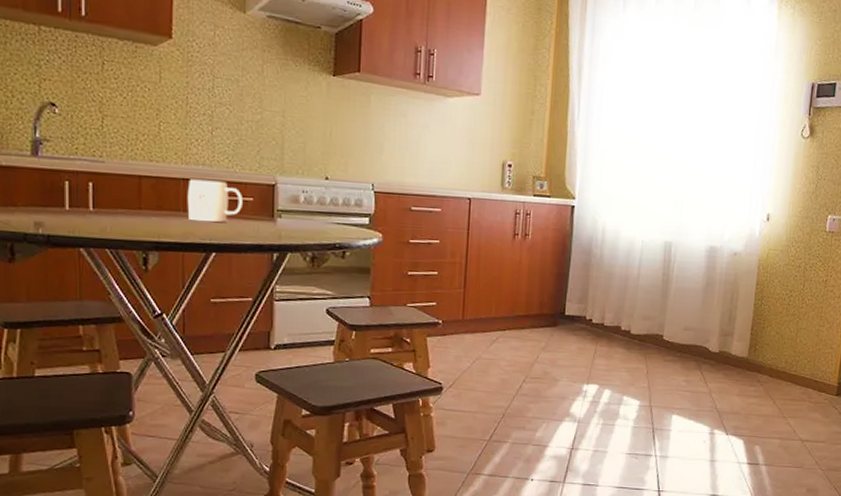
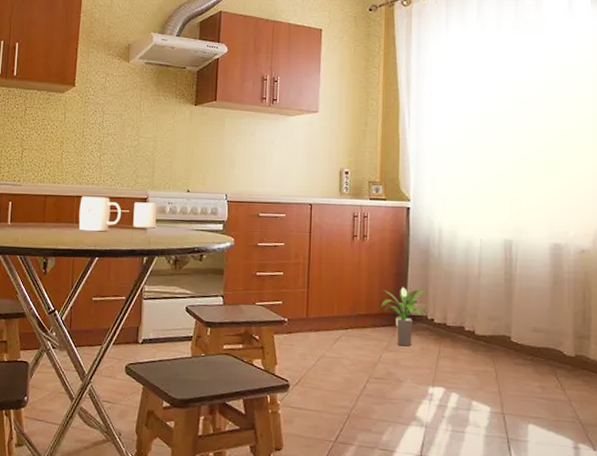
mug: none [259,188,289,221] -> present [133,202,158,228]
potted plant: none [539,286,587,347] -> present [380,286,427,347]

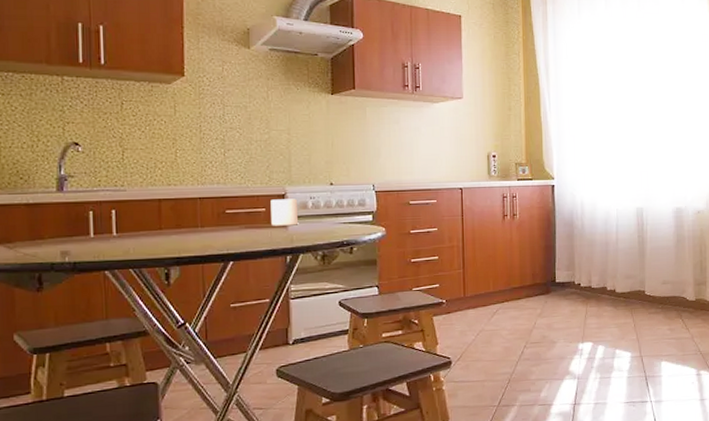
mug: present [78,196,122,232] -> none [204,196,257,235]
potted plant: present [380,286,427,347] -> none [532,257,575,312]

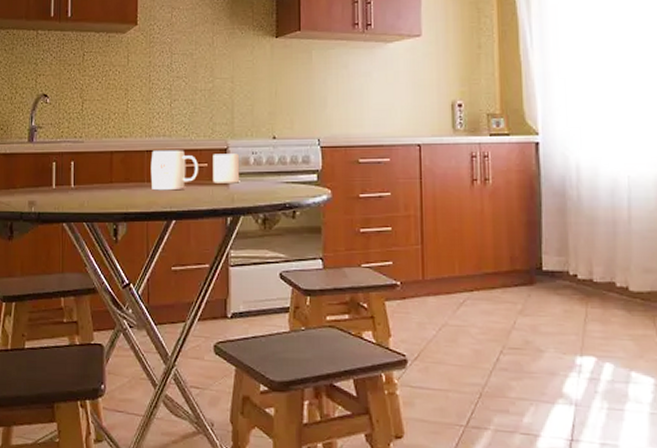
mug: none [204,196,257,235] -> present [150,150,199,191]

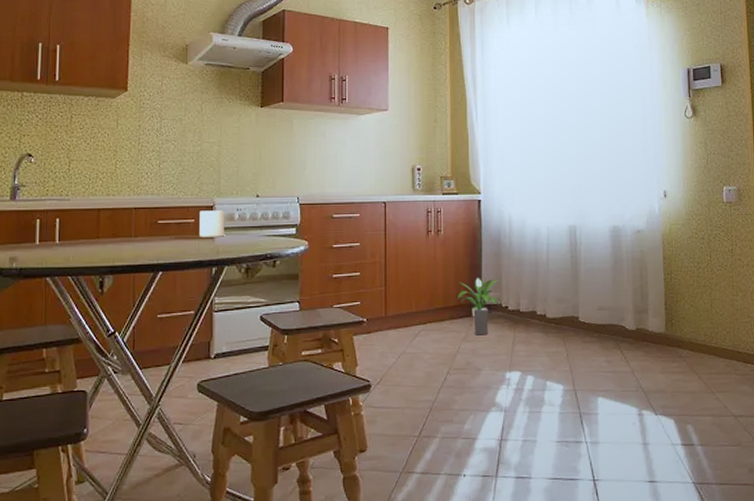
mug: present [150,150,199,191] -> none [138,207,186,245]
potted plant: none [510,236,569,309] -> present [456,277,502,336]

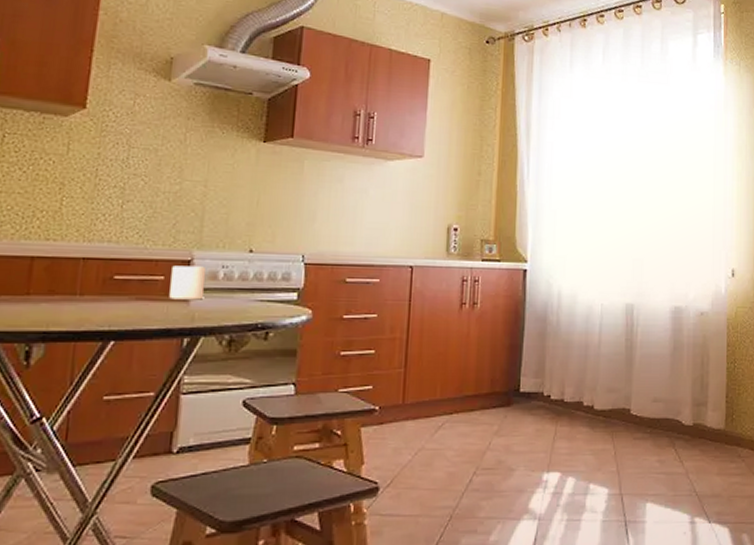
potted plant: present [456,277,502,336] -> none [490,359,544,429]

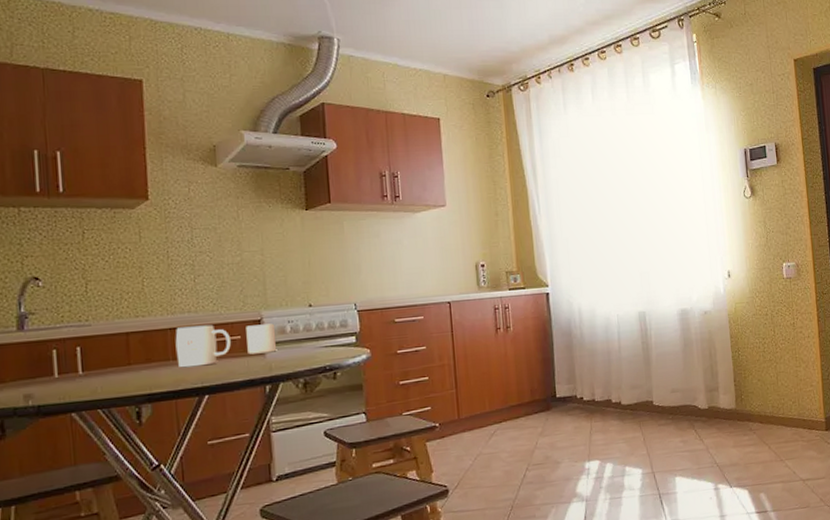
mug: none [85,258,153,306] -> present [175,324,232,368]

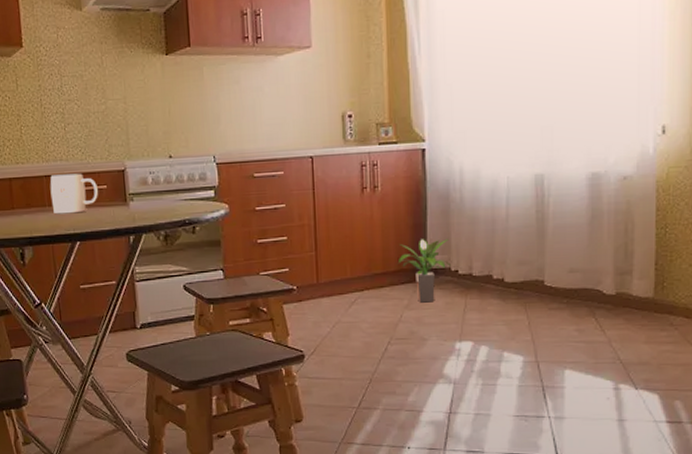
mug: present [246,323,277,355] -> none [111,174,140,204]
potted plant: none [530,369,576,429] -> present [397,238,451,303]

